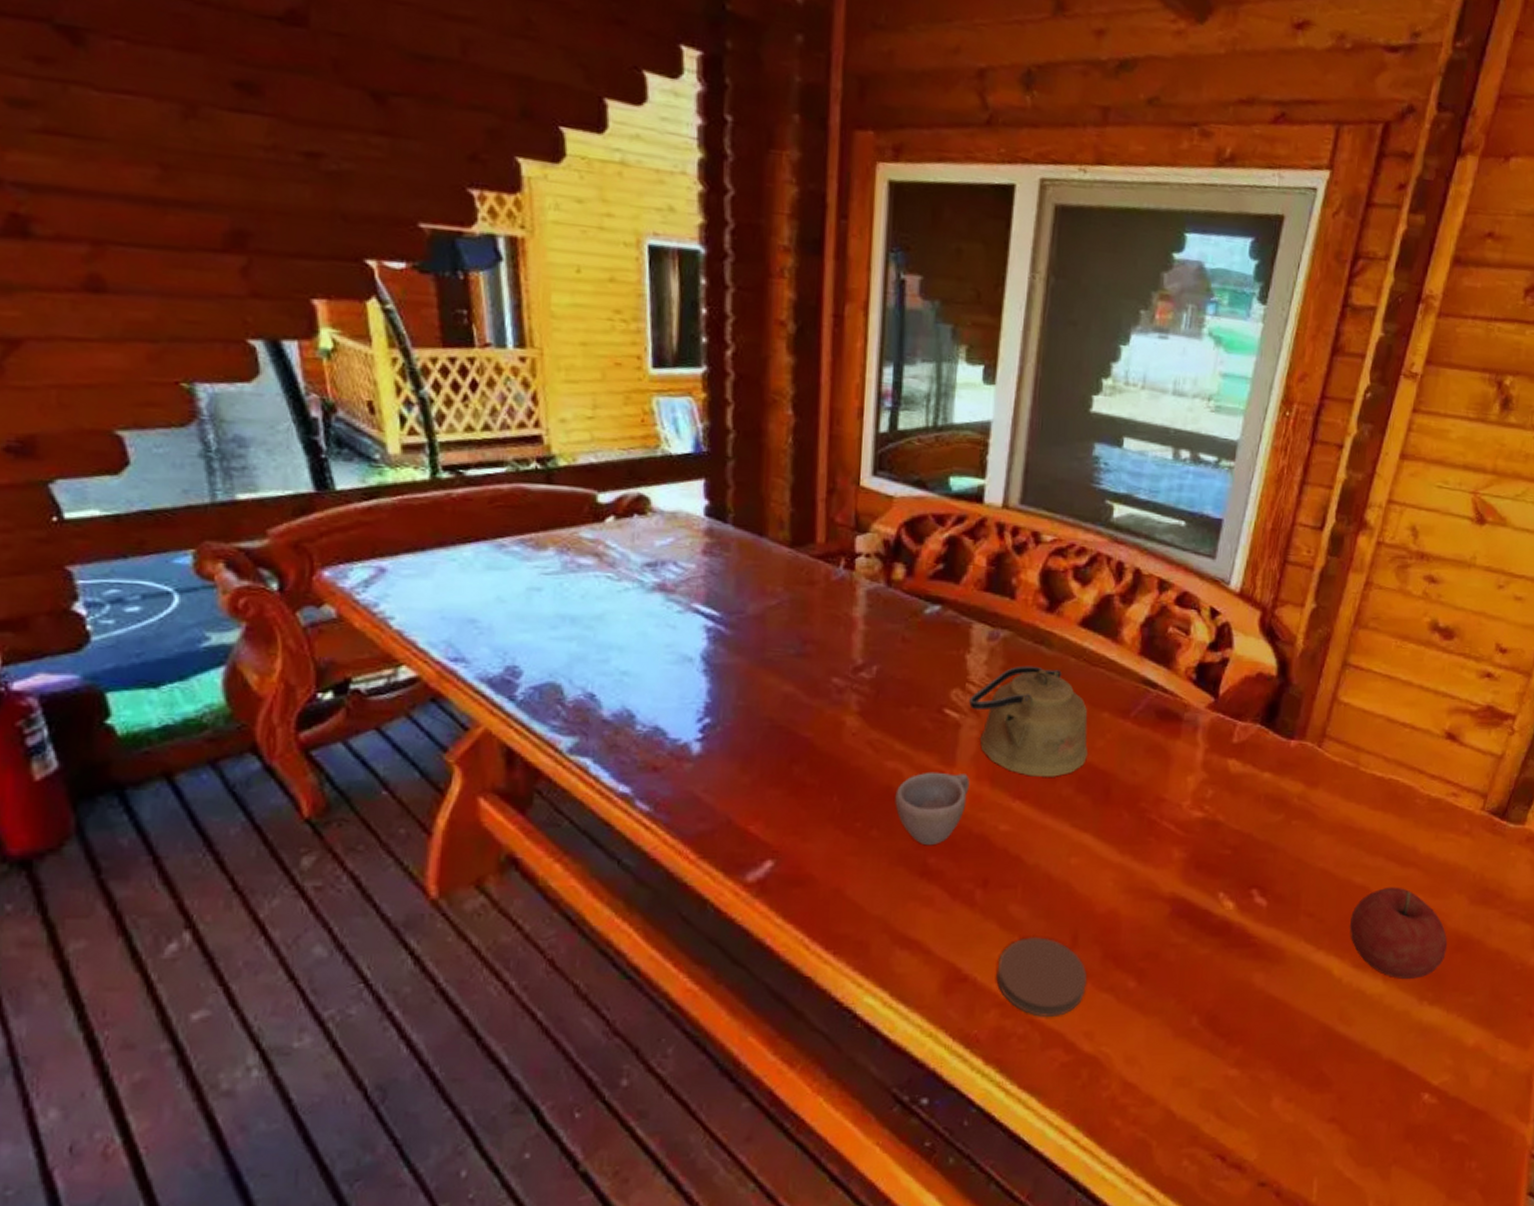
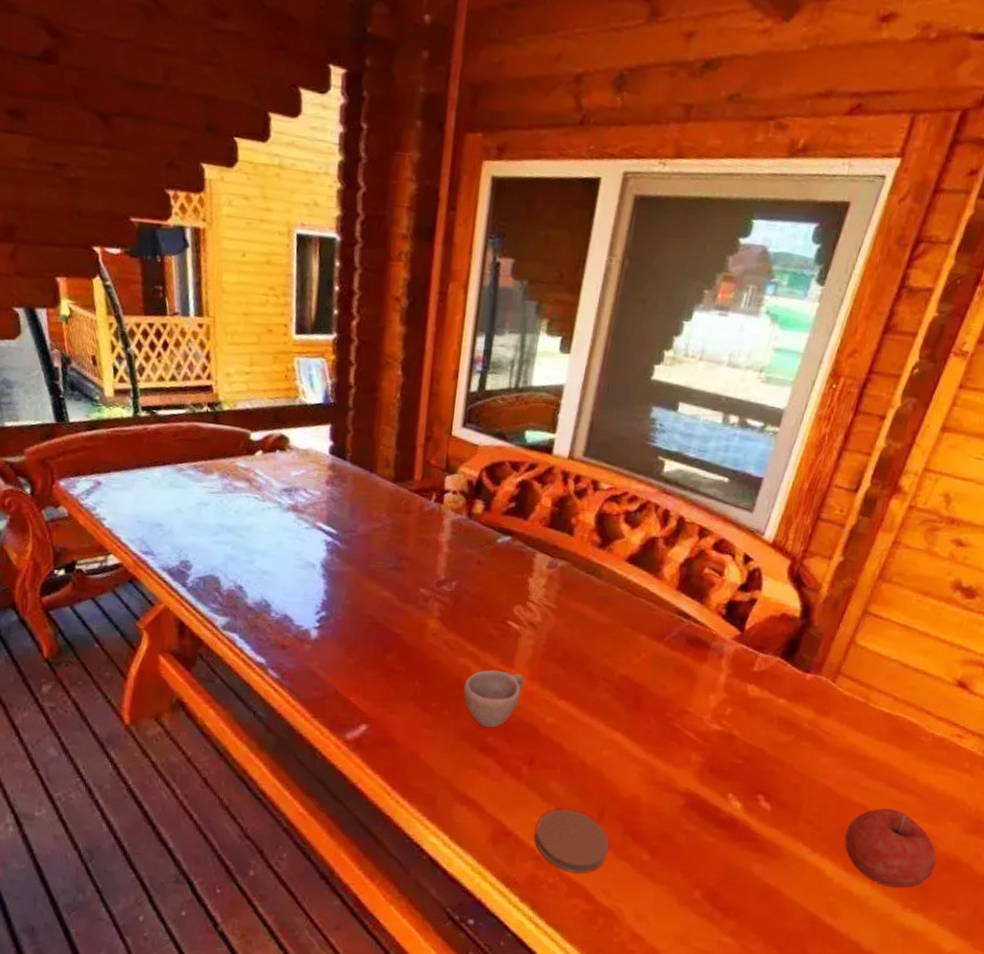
kettle: present [969,665,1089,777] -> none [528,591,628,684]

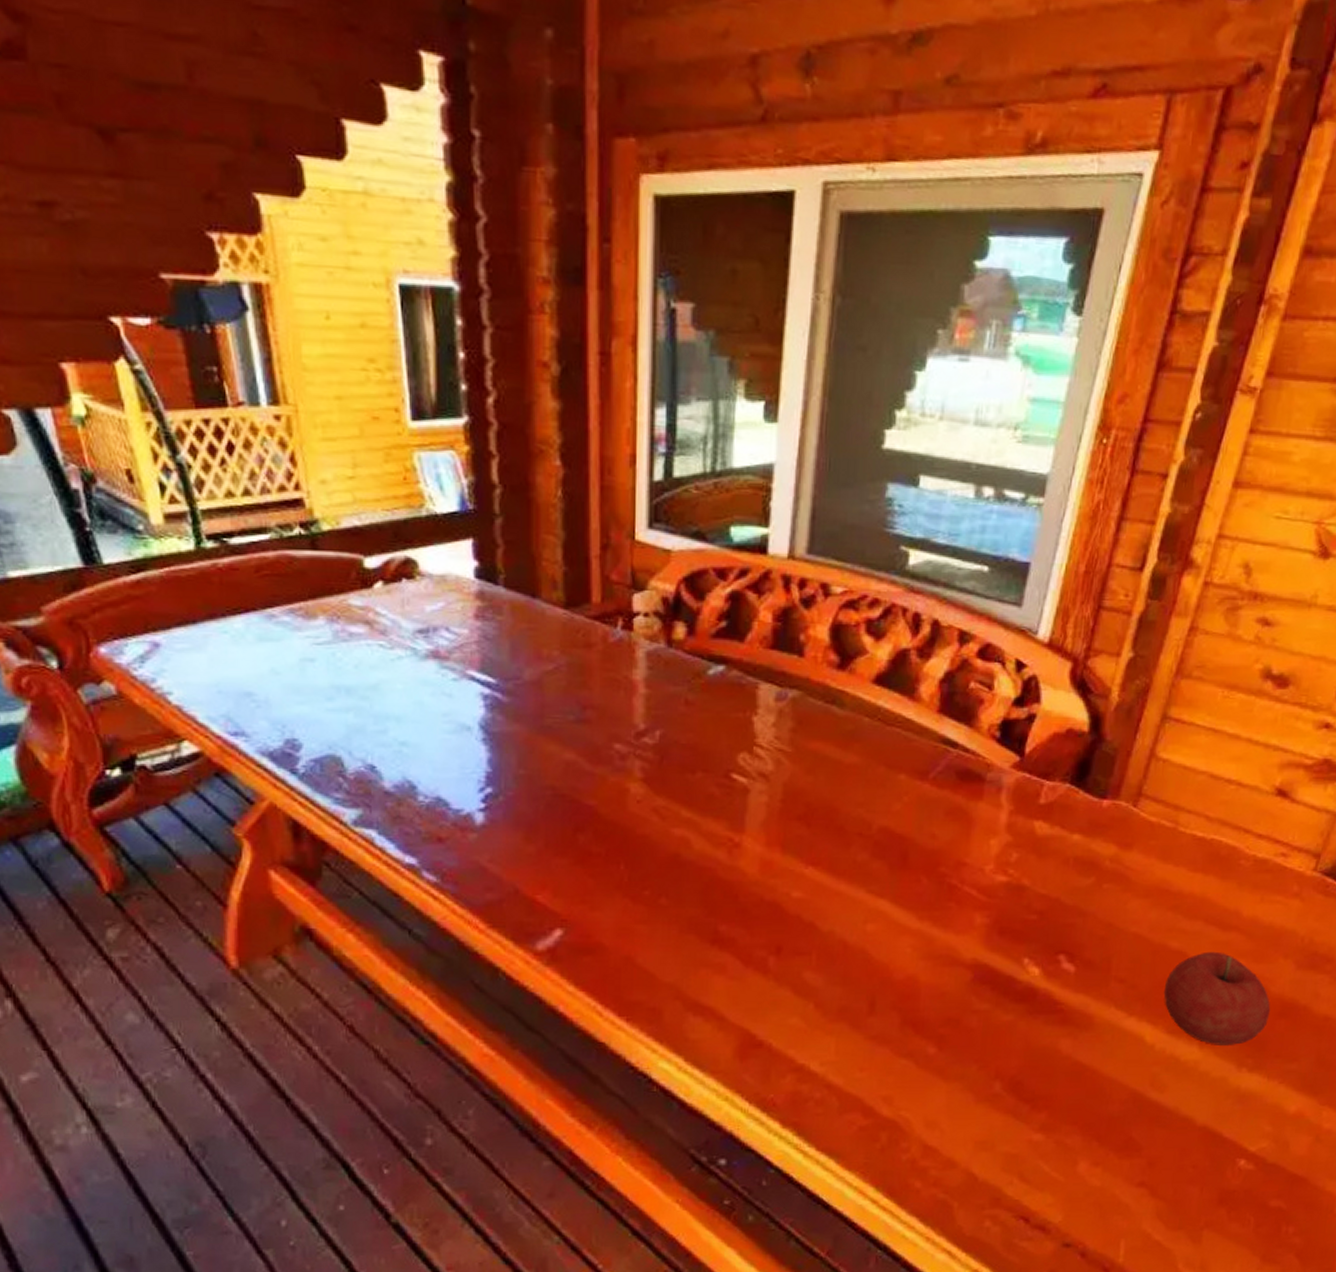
cup: present [463,669,524,728] -> none [683,838,760,914]
coaster: present [534,809,609,874] -> none [792,1004,885,1082]

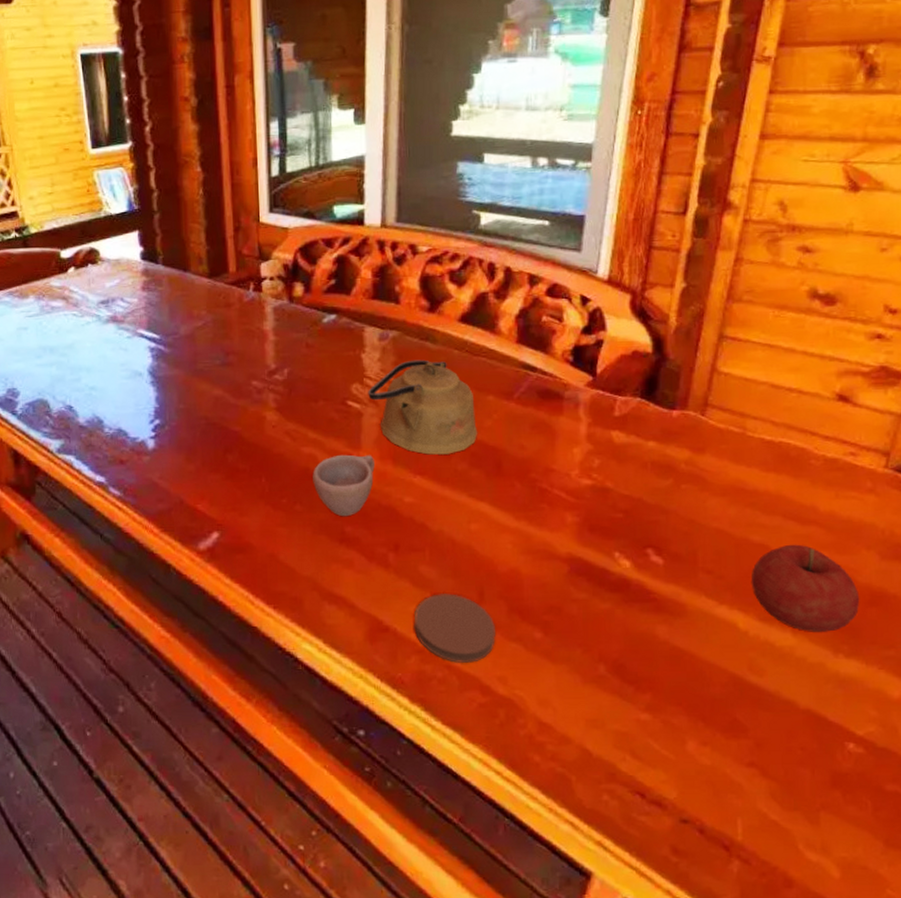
cup: none [683,838,760,914] -> present [312,454,375,517]
kettle: none [757,727,885,842] -> present [368,359,478,455]
coaster: none [792,1004,885,1082] -> present [414,593,496,663]

